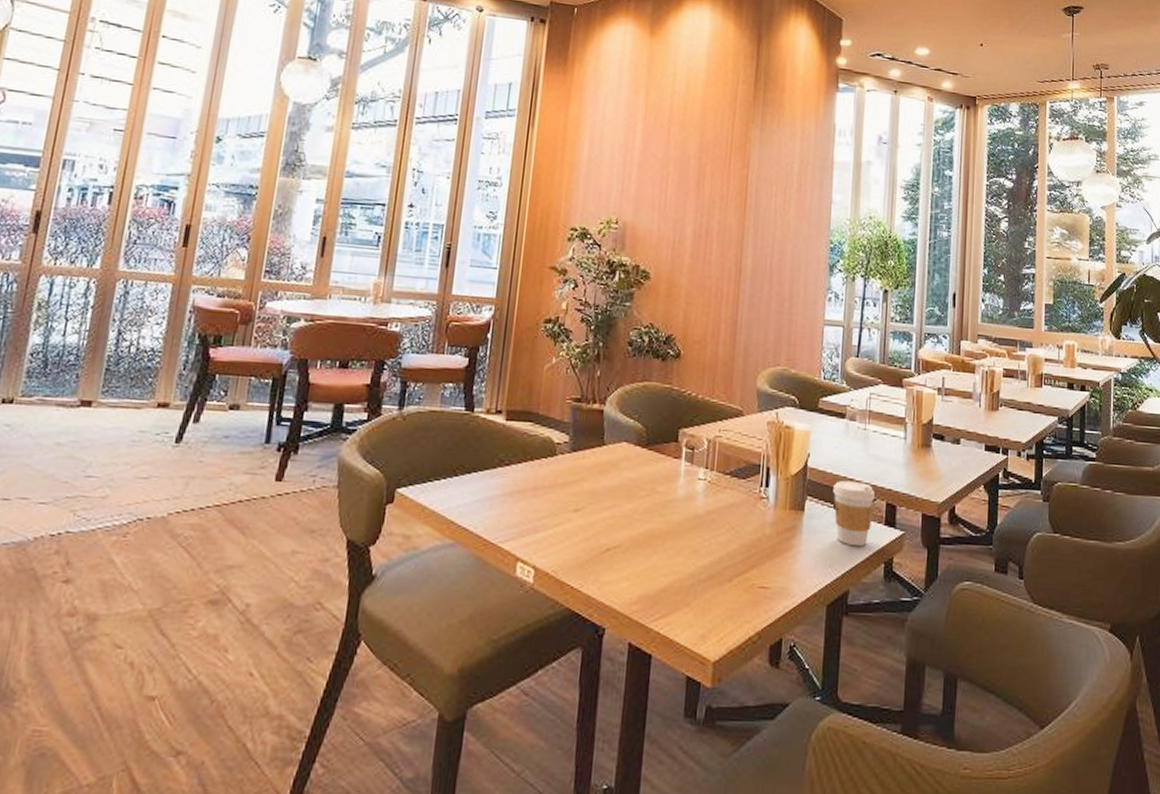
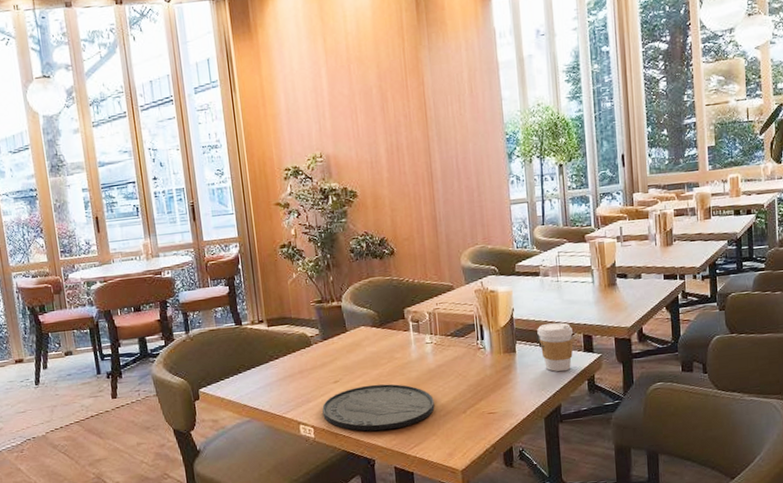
plate: none [550,522,695,589] -> present [322,384,435,432]

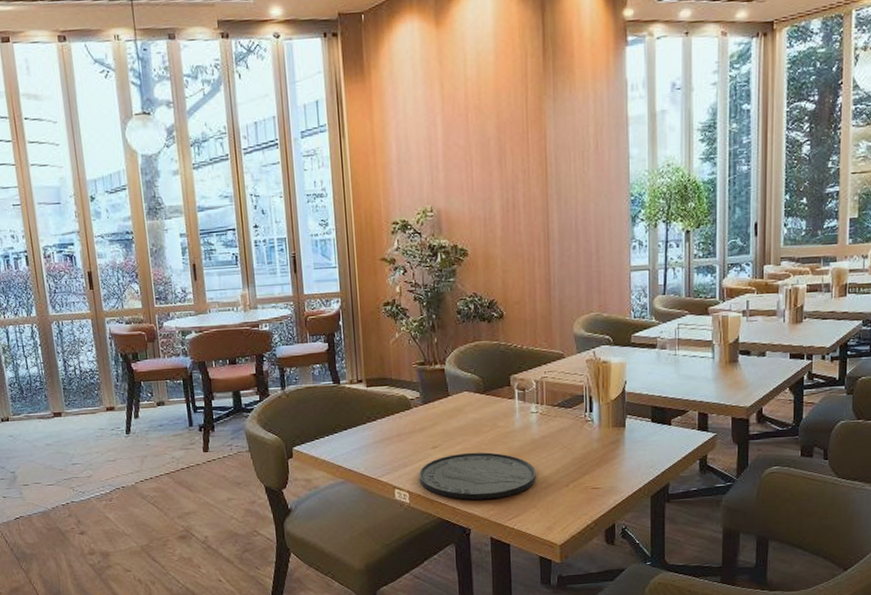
coffee cup: present [537,322,574,372] -> none [650,398,687,450]

